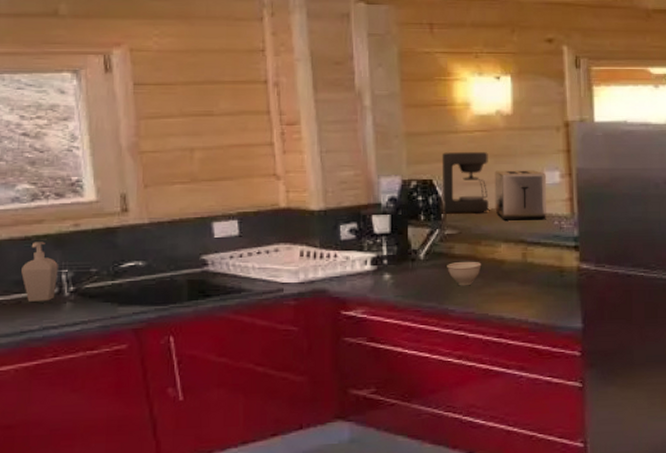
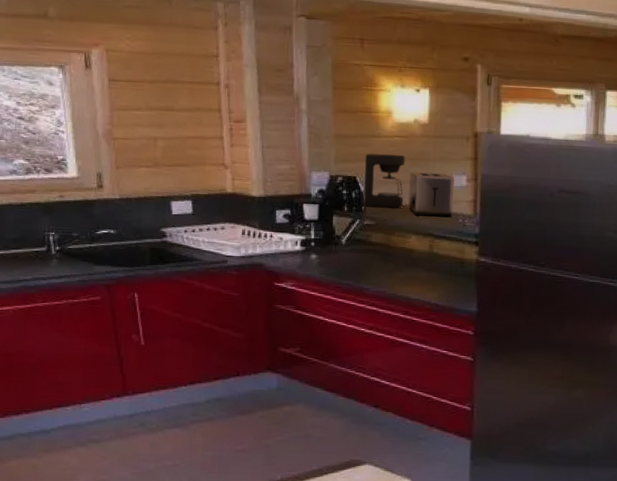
soap bottle: present [21,242,58,302] -> none [18,208,47,257]
bowl: present [447,261,482,286] -> none [364,248,394,269]

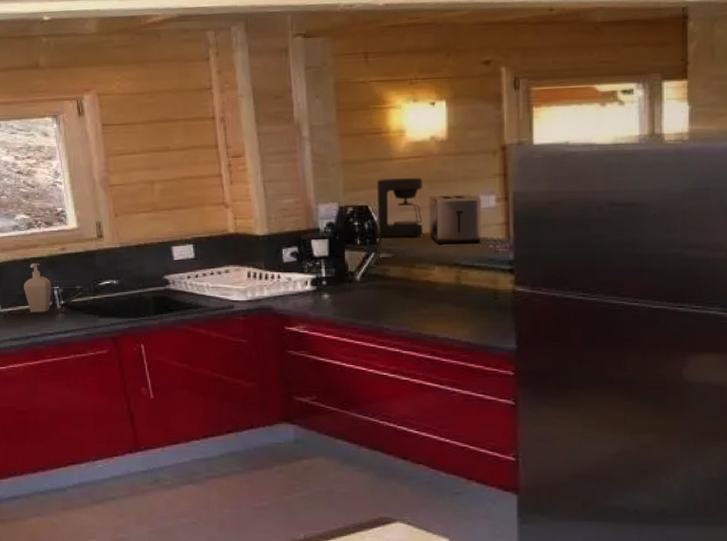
soap bottle: none [18,208,47,257] -> present [24,263,51,312]

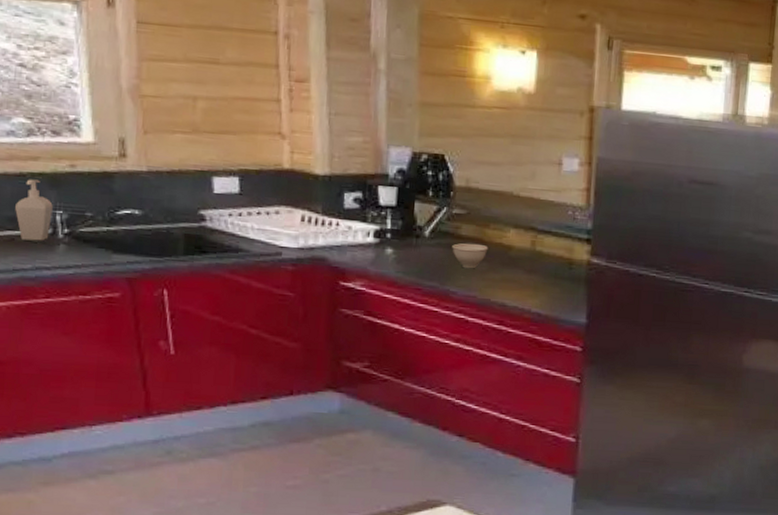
coffee maker: present [377,178,423,238] -> none [453,127,506,195]
bowl: none [382,283,416,306] -> present [452,243,488,269]
toaster: present [429,195,482,244] -> none [507,151,565,209]

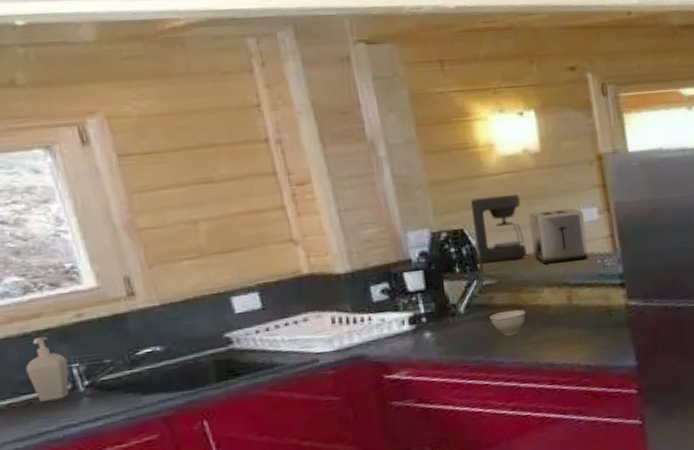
coffee maker: none [453,127,506,195] -> present [470,194,527,264]
toaster: none [507,151,565,209] -> present [528,209,588,265]

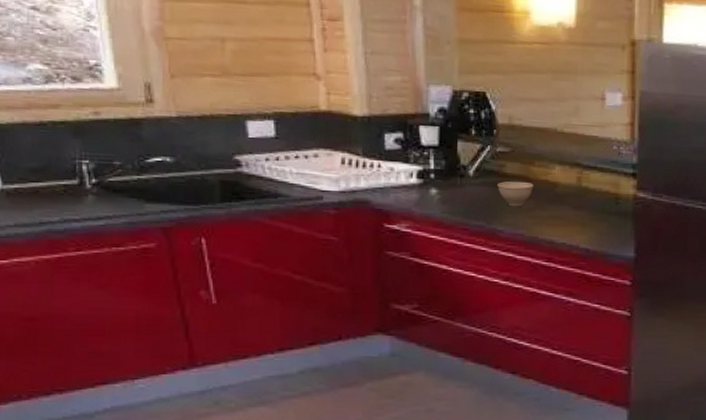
soap bottle: present [26,336,70,402] -> none [38,128,78,193]
coffee maker: present [470,194,527,264] -> none [495,64,547,132]
toaster: present [528,209,588,265] -> none [551,87,608,144]

